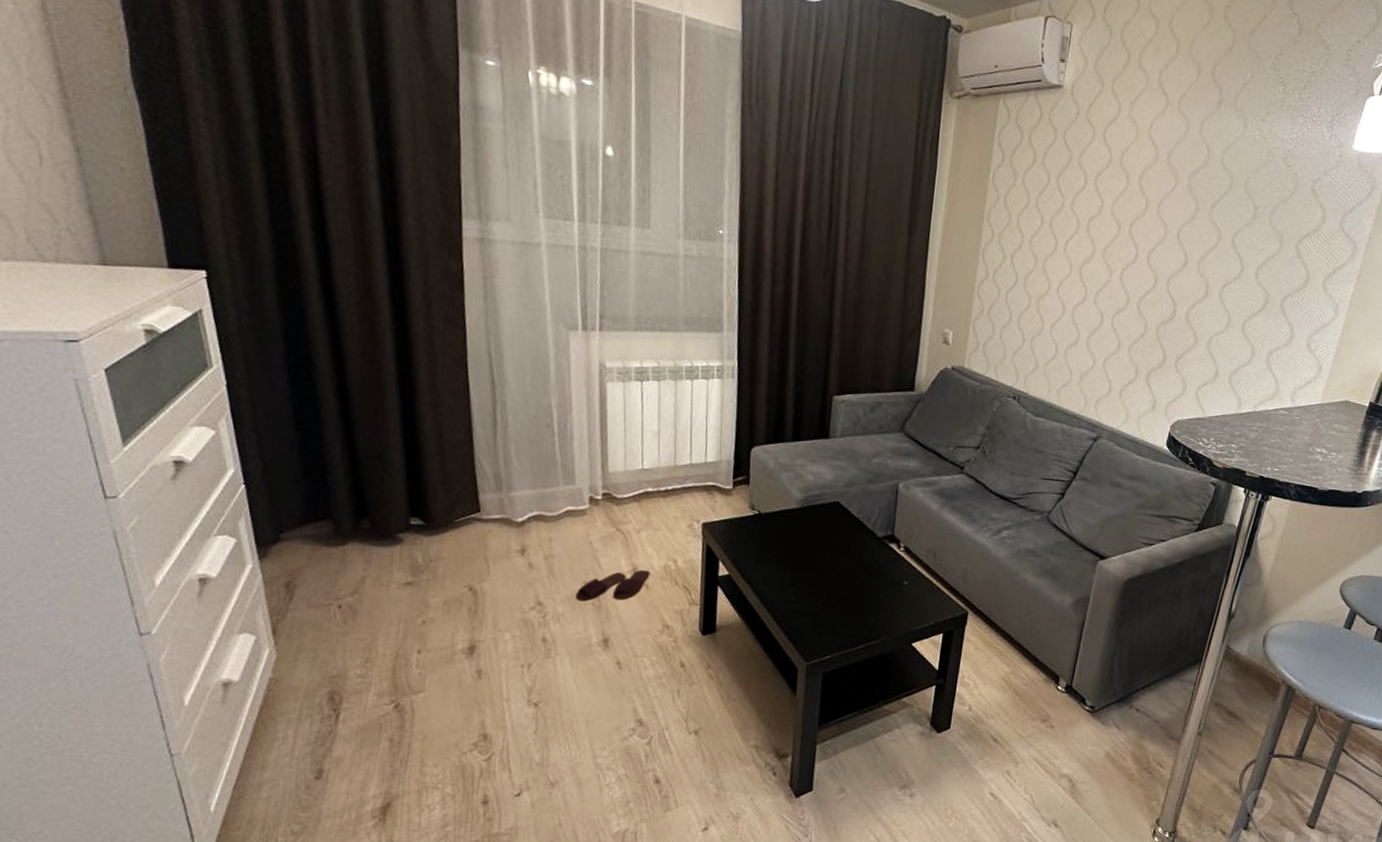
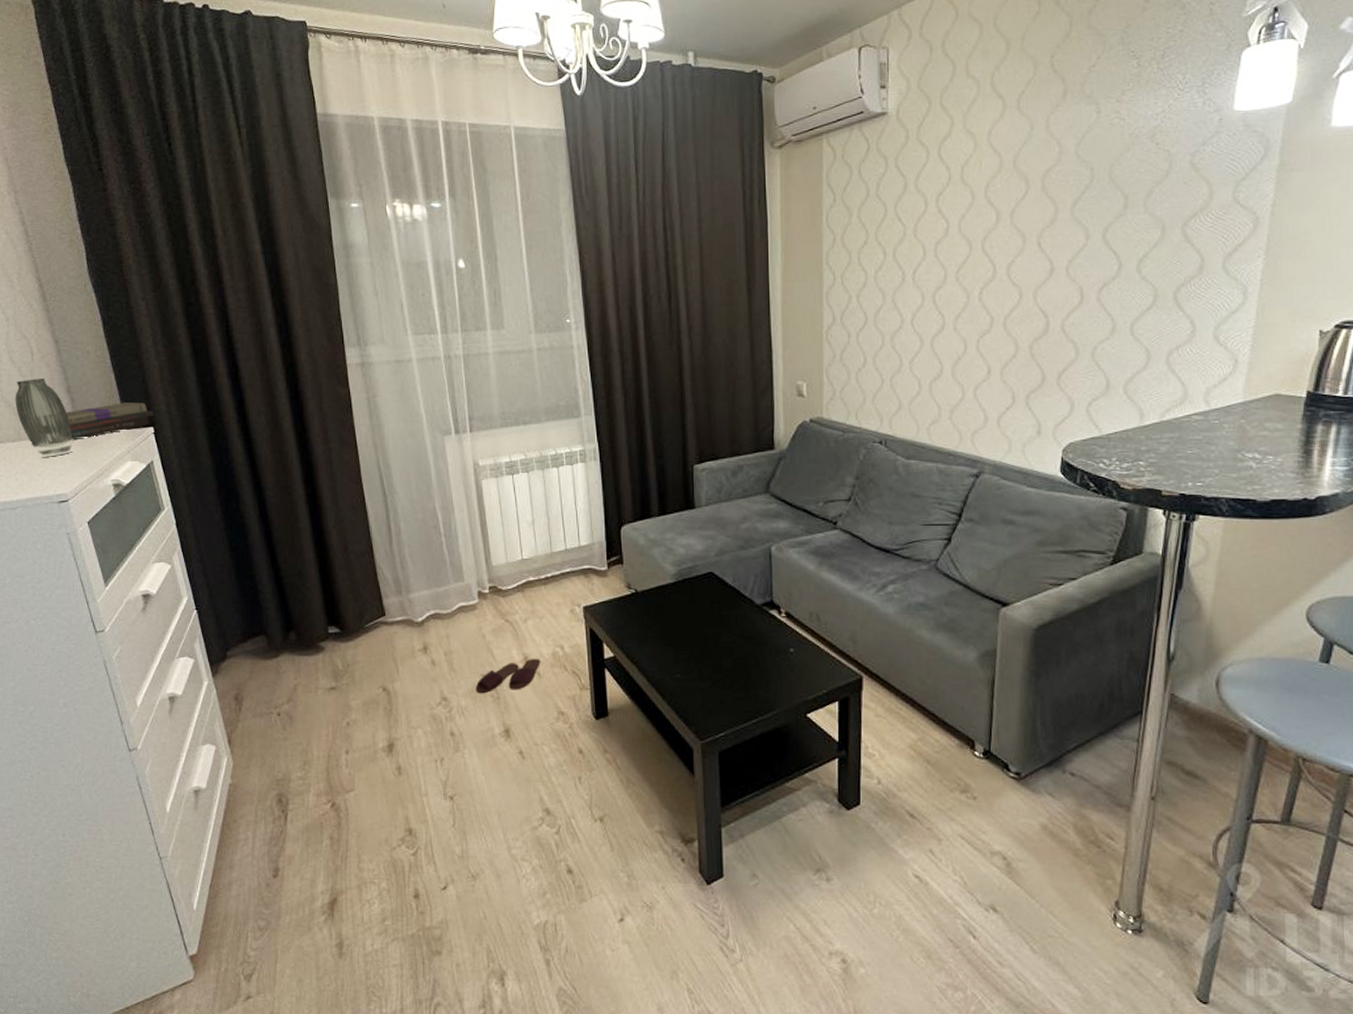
vase: none [10,187,92,287] -> present [15,378,73,457]
books: none [84,235,209,271] -> present [66,402,154,440]

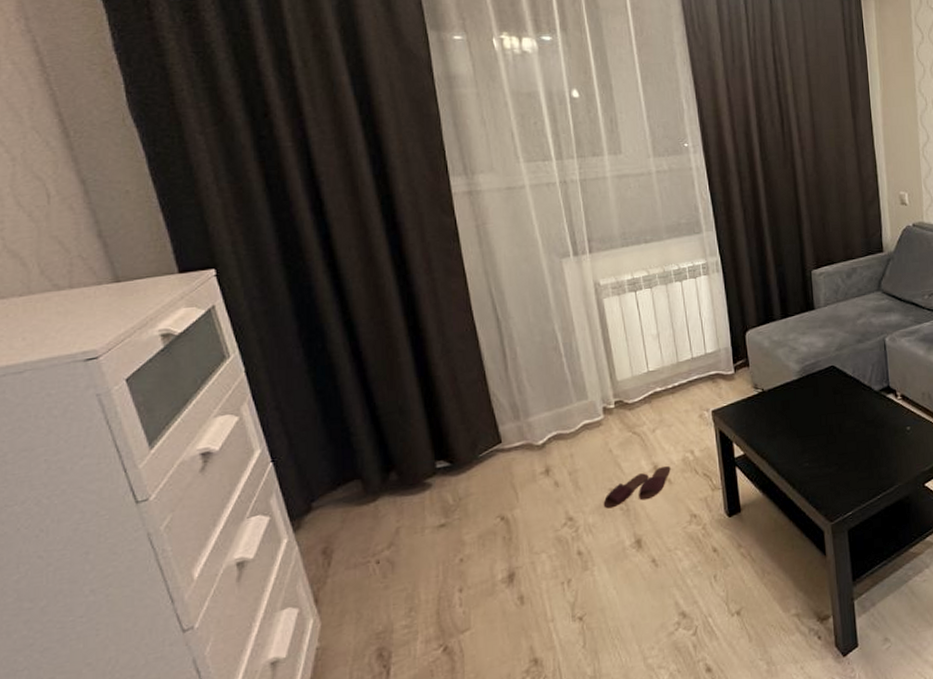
vase: present [15,378,73,457] -> none [23,223,106,311]
books: present [66,402,154,440] -> none [96,243,216,289]

